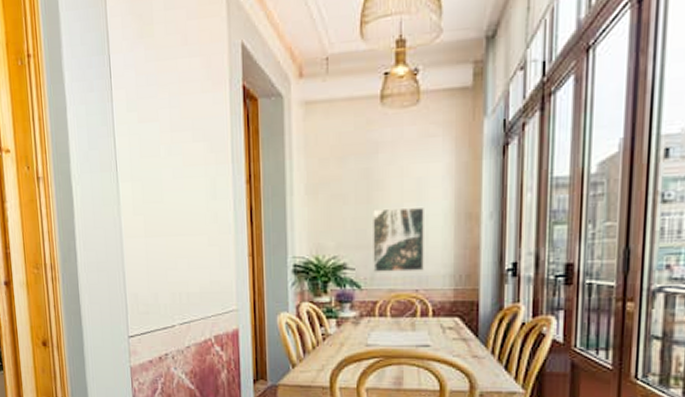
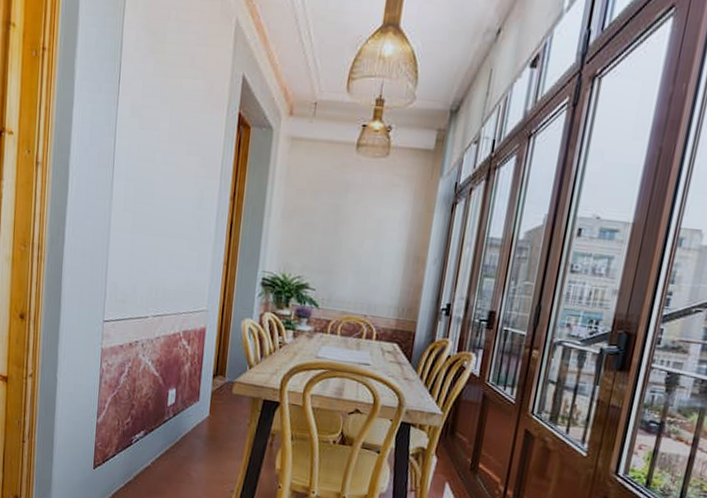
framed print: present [373,208,424,272] -> none [331,241,381,300]

